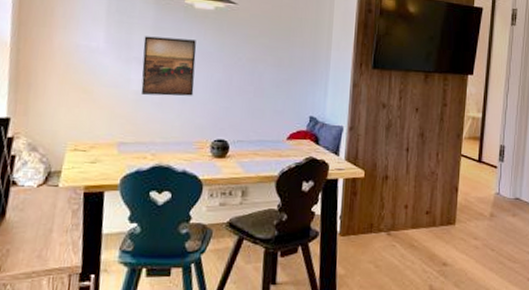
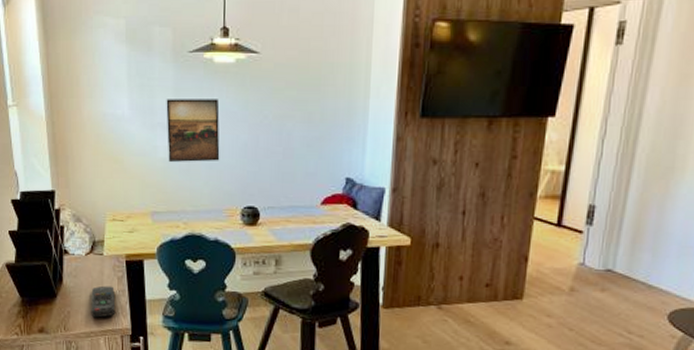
remote control: none [35,219,68,255] -> present [91,285,116,318]

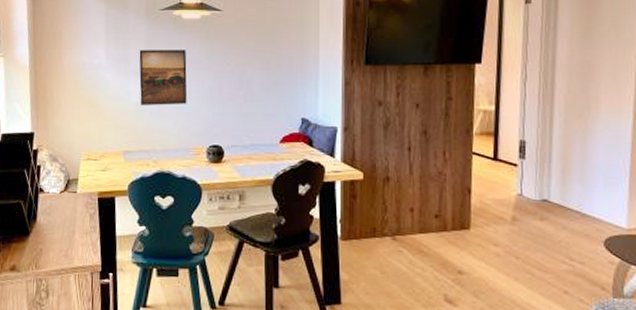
remote control: present [91,285,116,318] -> none [62,222,87,255]

